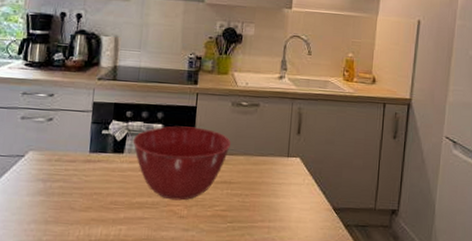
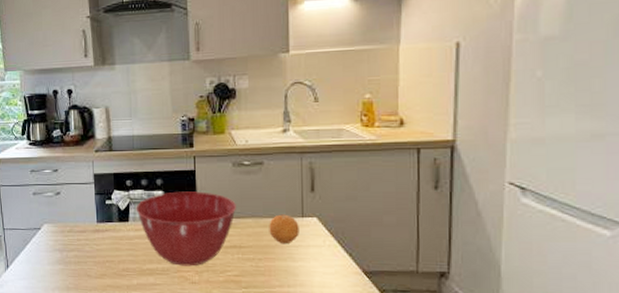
fruit: none [257,153,284,181] -> present [269,214,299,243]

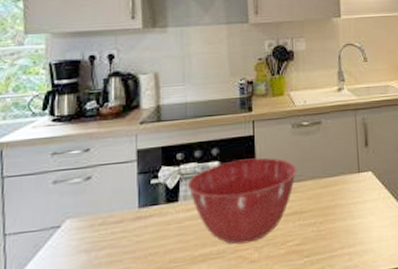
fruit: present [269,214,299,243] -> none [328,172,357,202]

